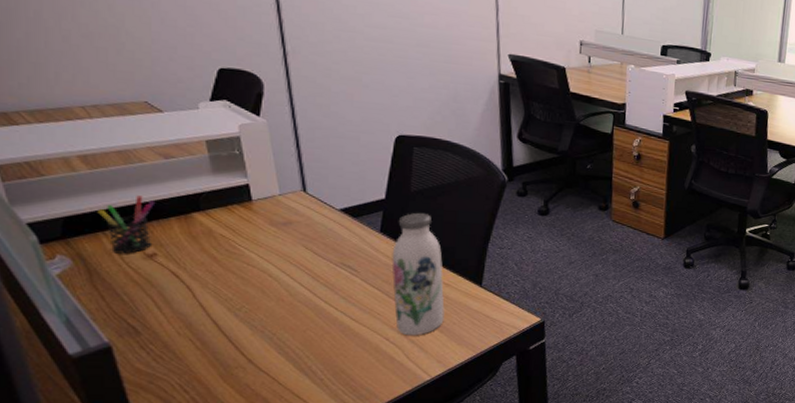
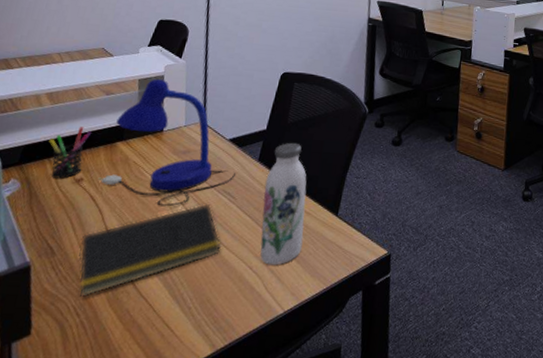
notepad: none [170,277,350,375] -> present [78,203,222,298]
desk lamp: none [177,141,355,282] -> present [98,79,236,207]

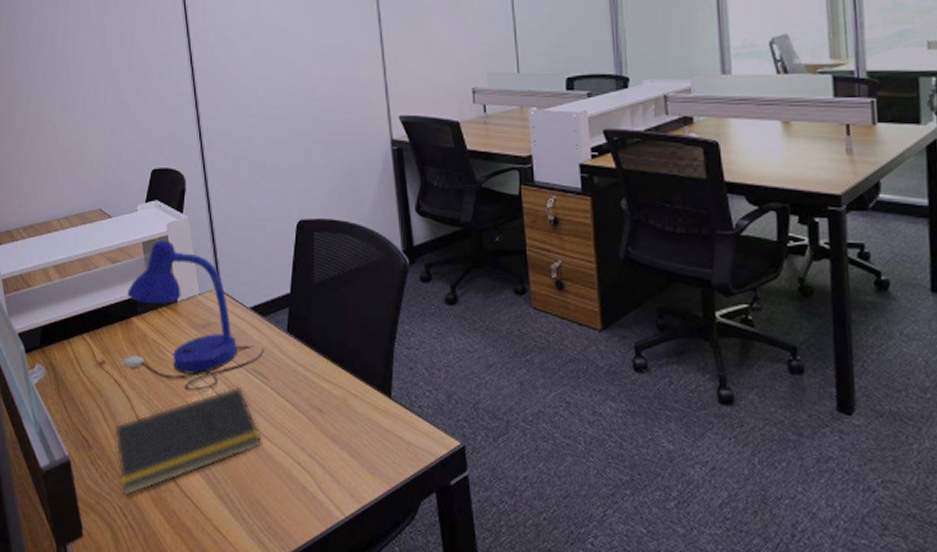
pen holder: present [49,127,92,179] -> none [65,302,105,362]
water bottle: present [260,142,307,266] -> none [299,307,354,460]

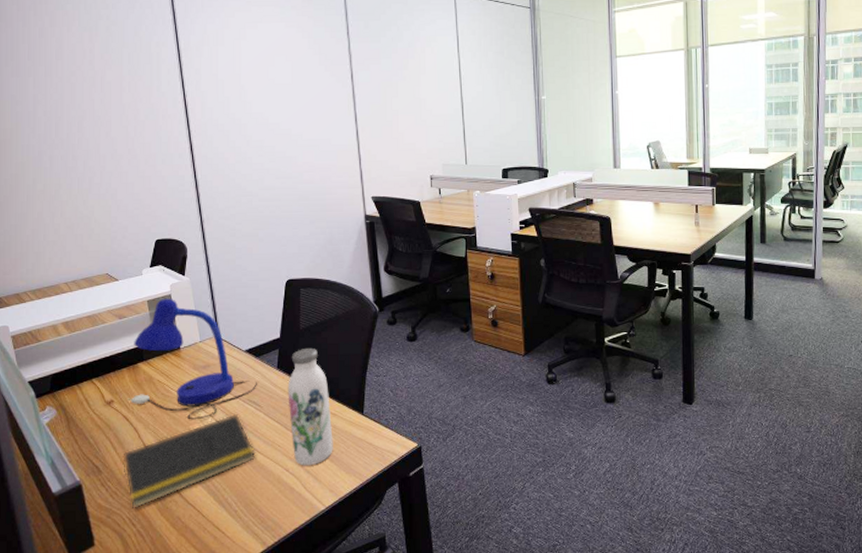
water bottle: none [299,307,354,460] -> present [288,347,333,466]

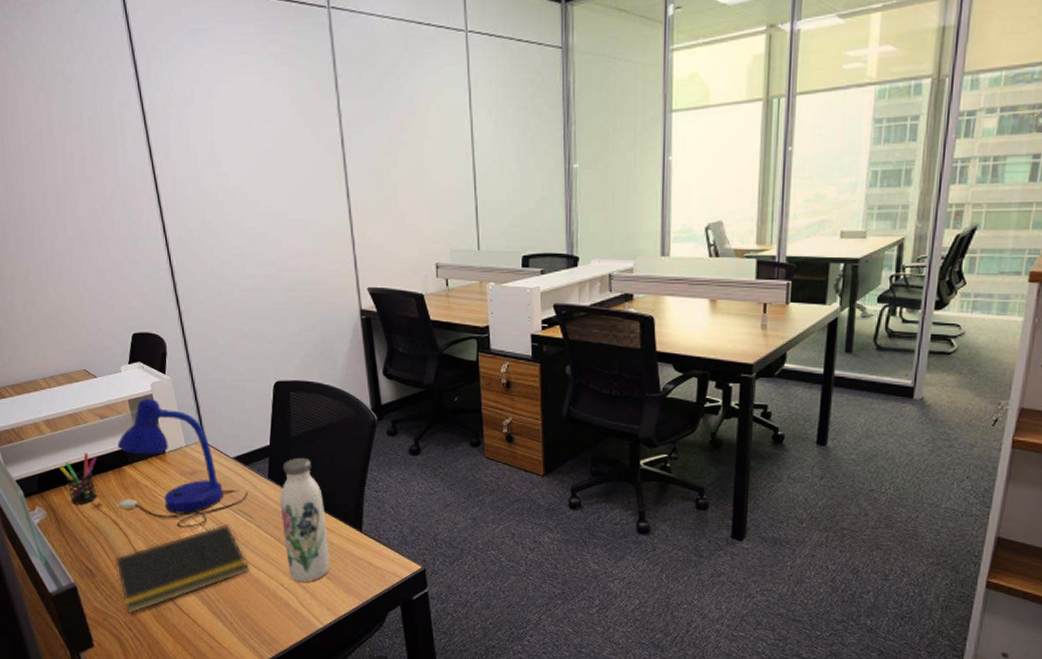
pen holder: none [74,352,113,403] -> present [59,453,98,505]

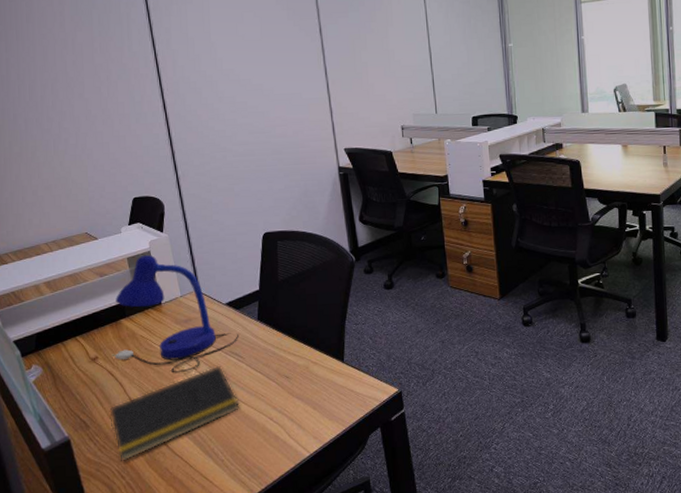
pen holder: present [59,453,98,505] -> none [58,309,96,360]
water bottle: present [280,457,330,582] -> none [268,298,316,414]

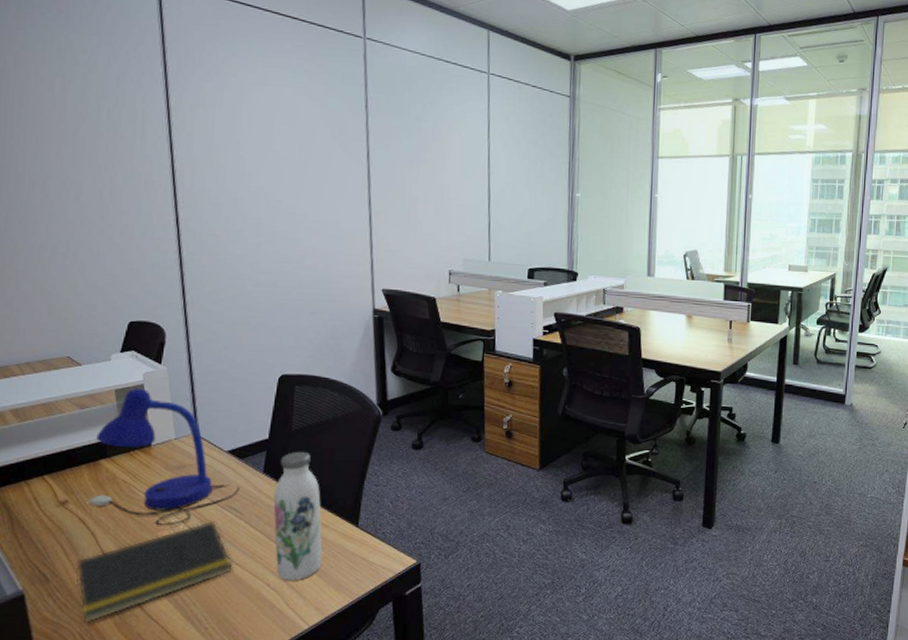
water bottle: none [268,298,316,414] -> present [273,451,323,581]

